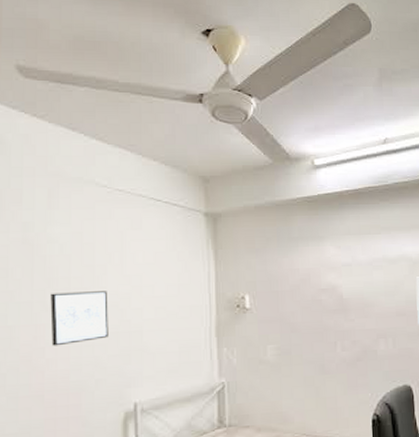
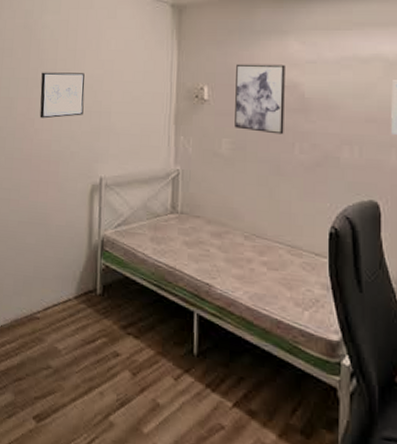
wall art: none [277,269,326,336] -> present [235,64,285,135]

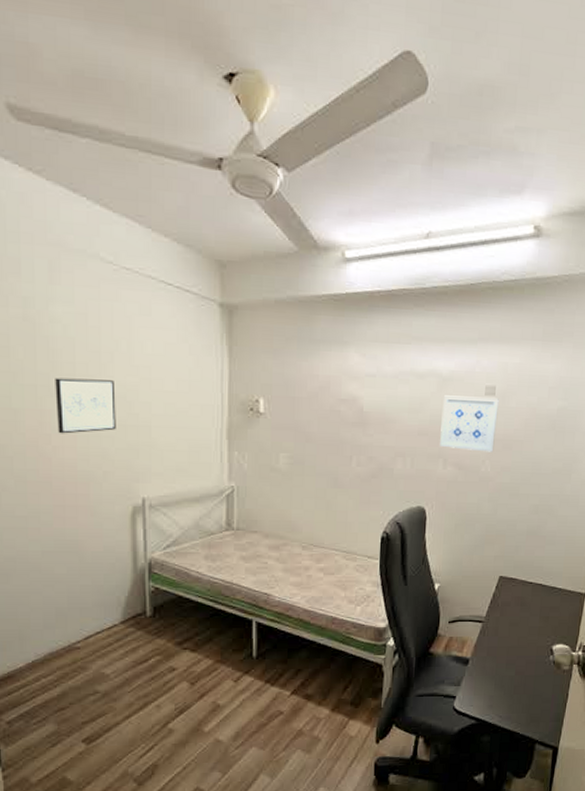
wall art: present [235,64,285,135] -> none [293,375,345,448]

